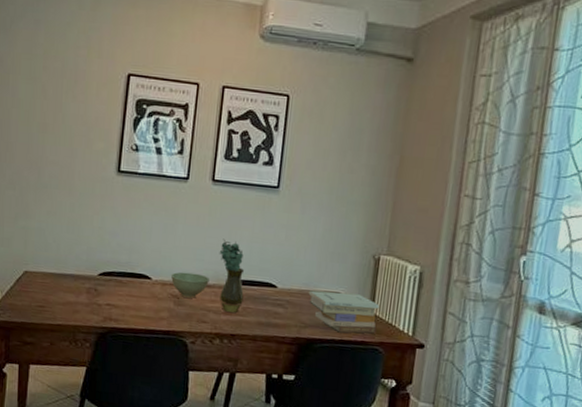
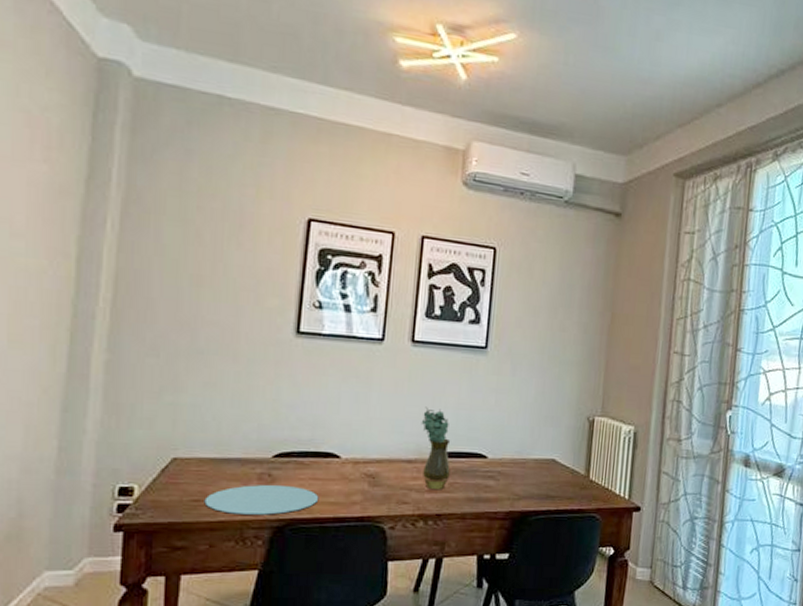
placemat: none [47,297,134,323] -> present [204,484,319,515]
bowl: present [170,272,211,299] -> none [363,447,412,478]
books: present [308,290,380,334] -> none [521,458,595,502]

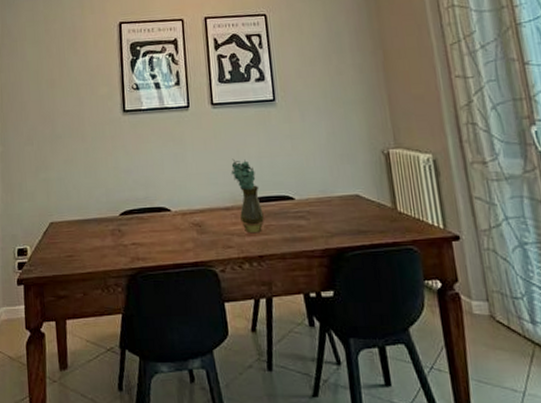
placemat: present [204,484,319,515] -> none [75,238,160,266]

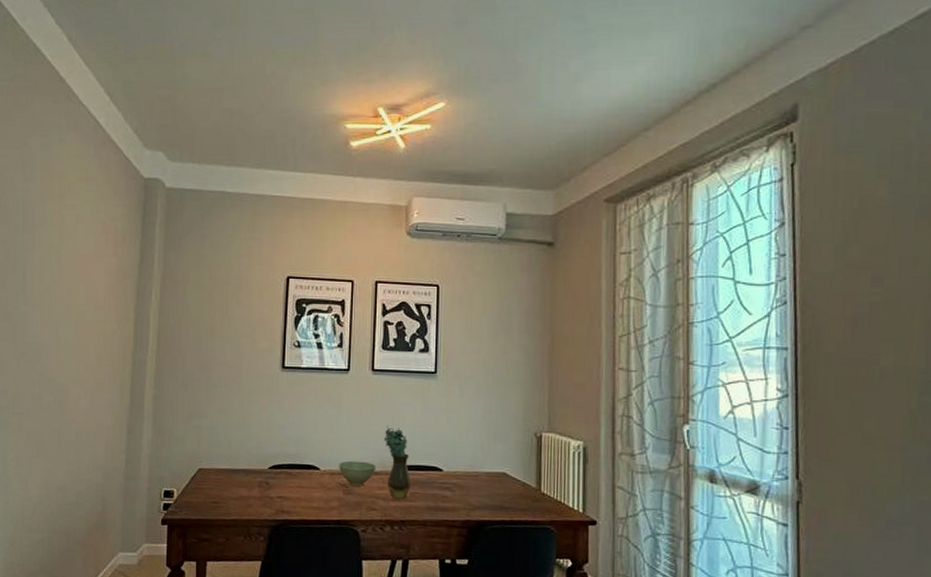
bowl: none [188,198,228,225] -> present [338,460,377,487]

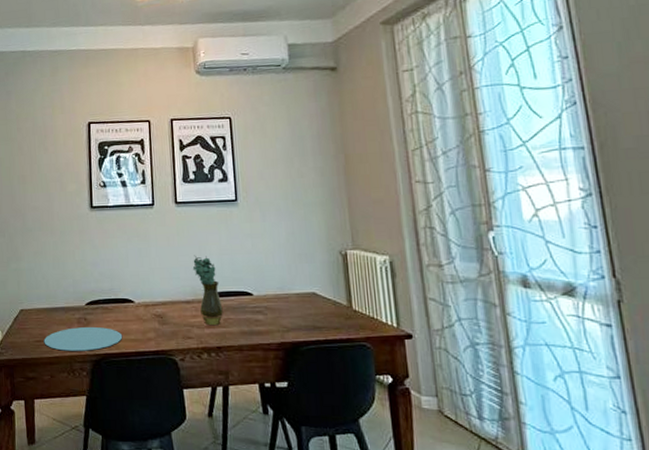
placemat: none [221,491,305,516] -> present [44,326,123,351]
bowl: present [338,460,377,487] -> none [151,291,189,317]

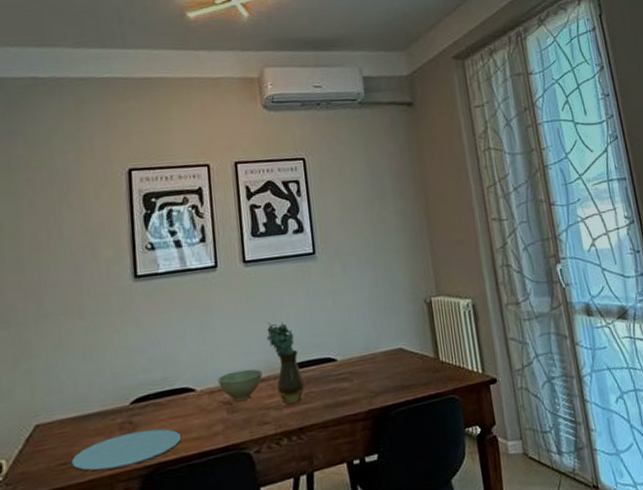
bowl: none [151,291,189,317] -> present [217,368,264,402]

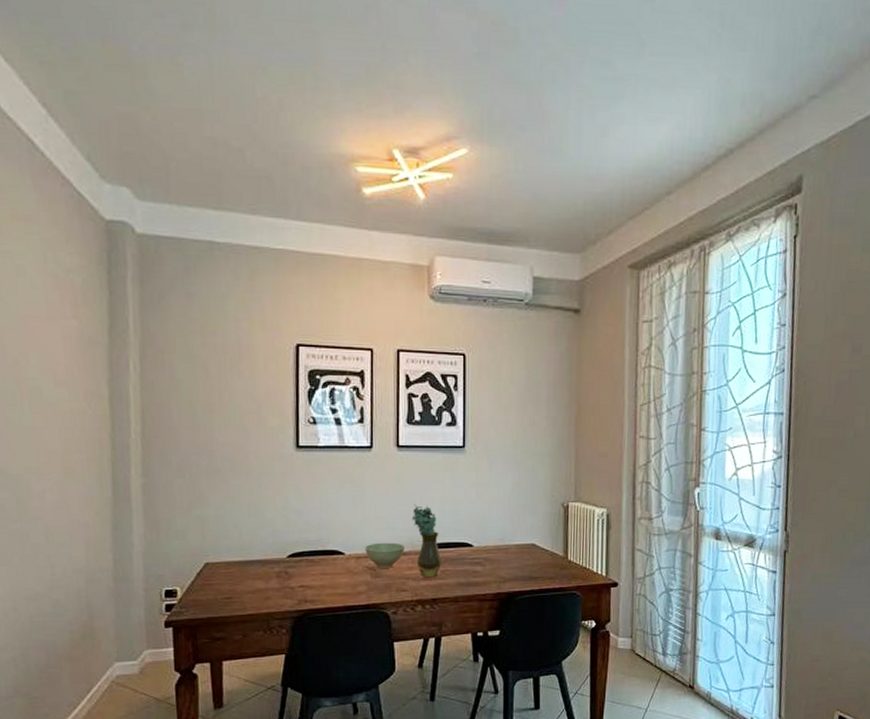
placemat: present [71,428,182,471] -> none [235,580,330,608]

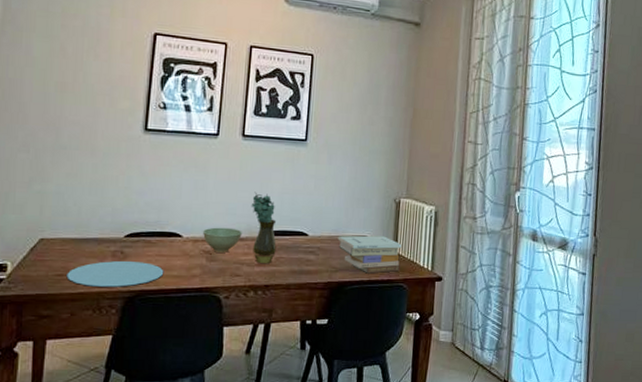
placemat: none [235,580,330,608] -> present [66,260,164,287]
books: none [504,543,573,582] -> present [337,235,402,274]

